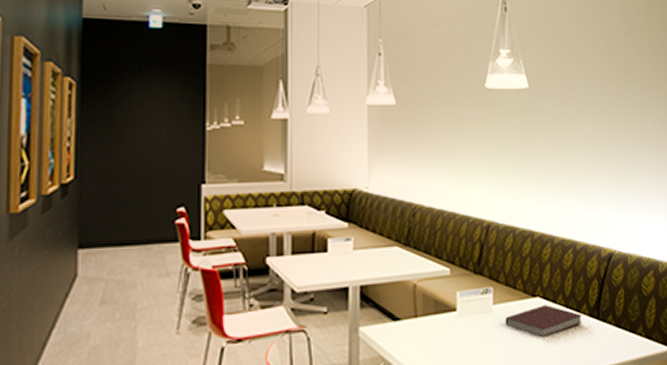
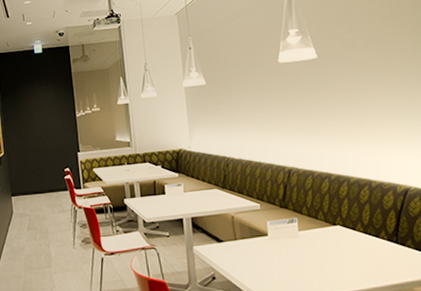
notebook: present [505,305,582,338] -> none [309,232,382,257]

